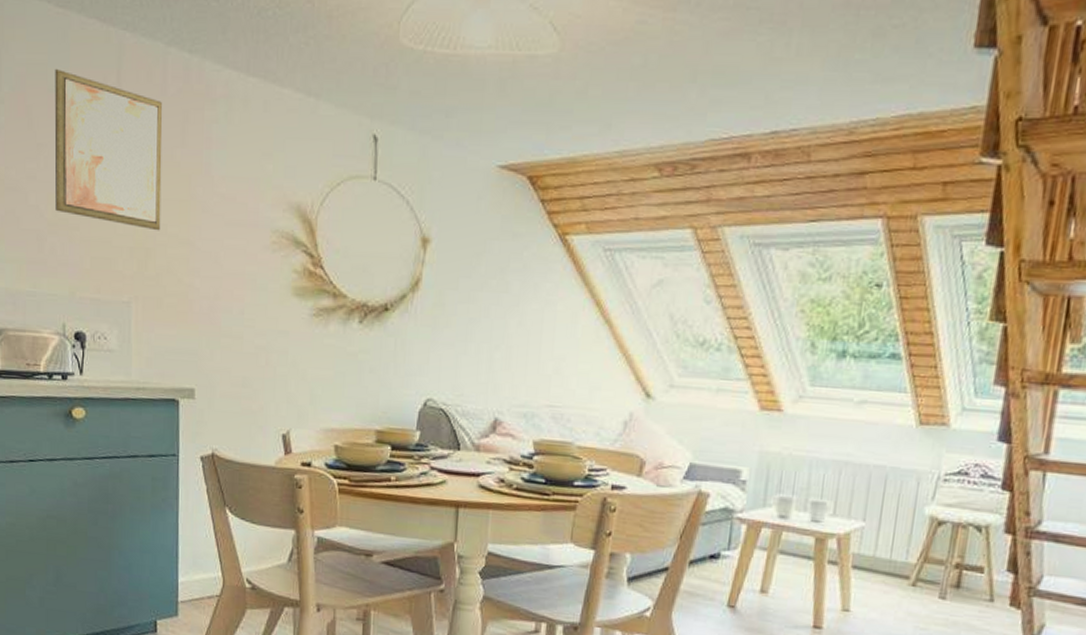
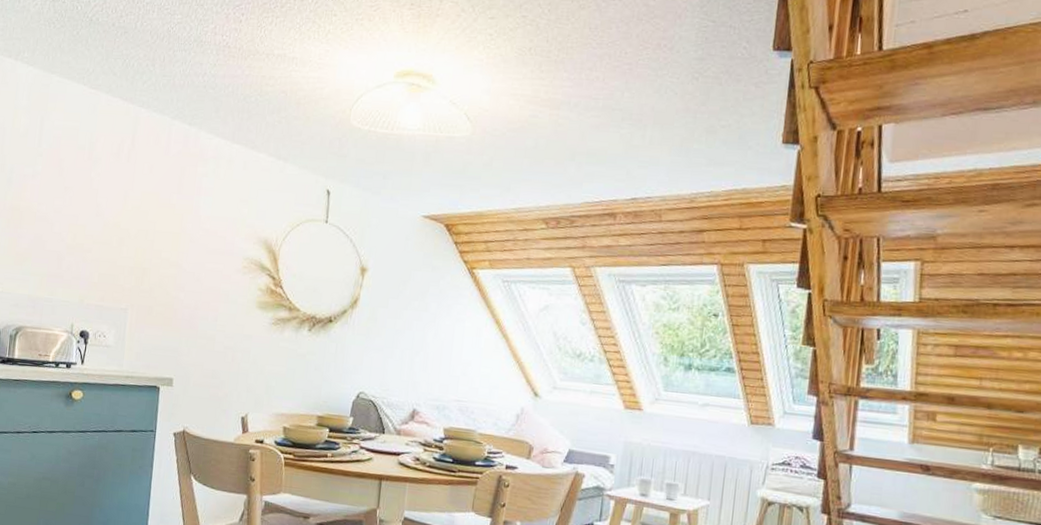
wall art: present [54,69,163,231] -> none [74,133,165,255]

